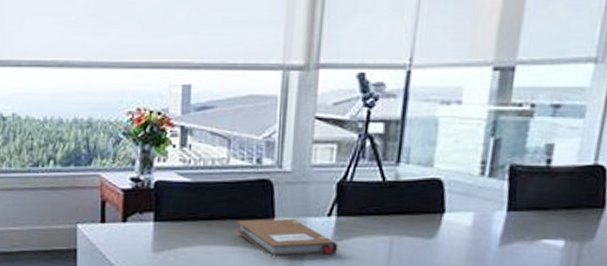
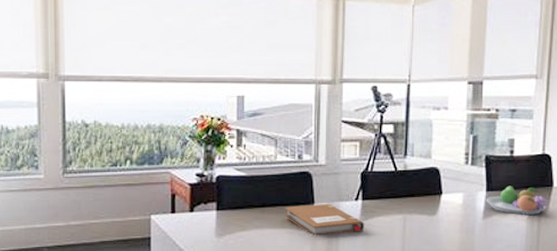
fruit bowl: none [505,205,595,244] -> present [486,186,547,215]

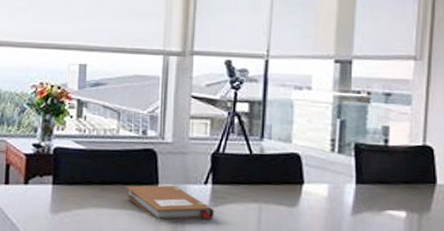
fruit bowl: present [486,186,547,215] -> none [355,179,429,215]

